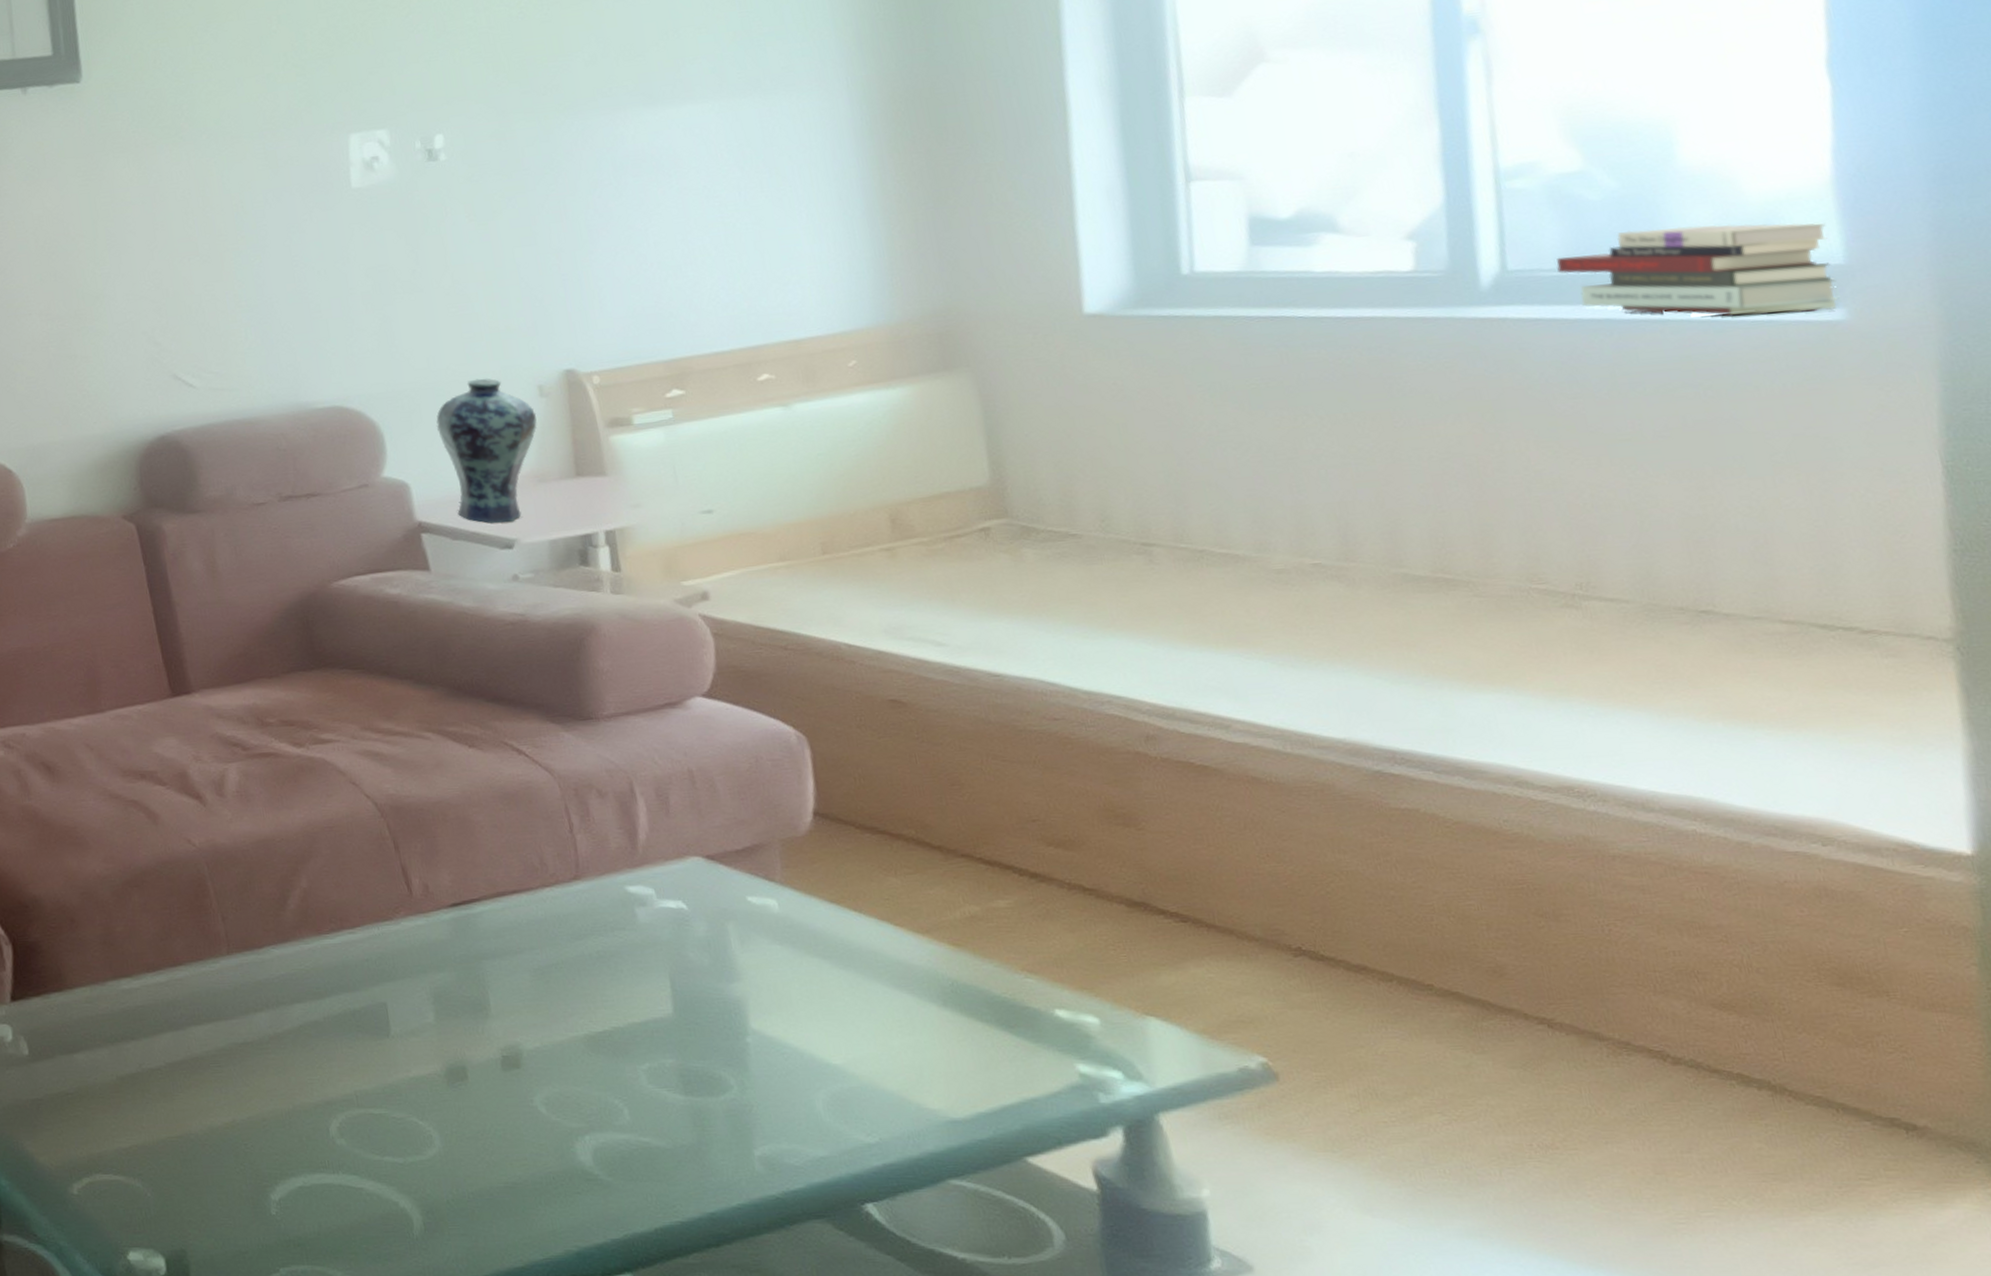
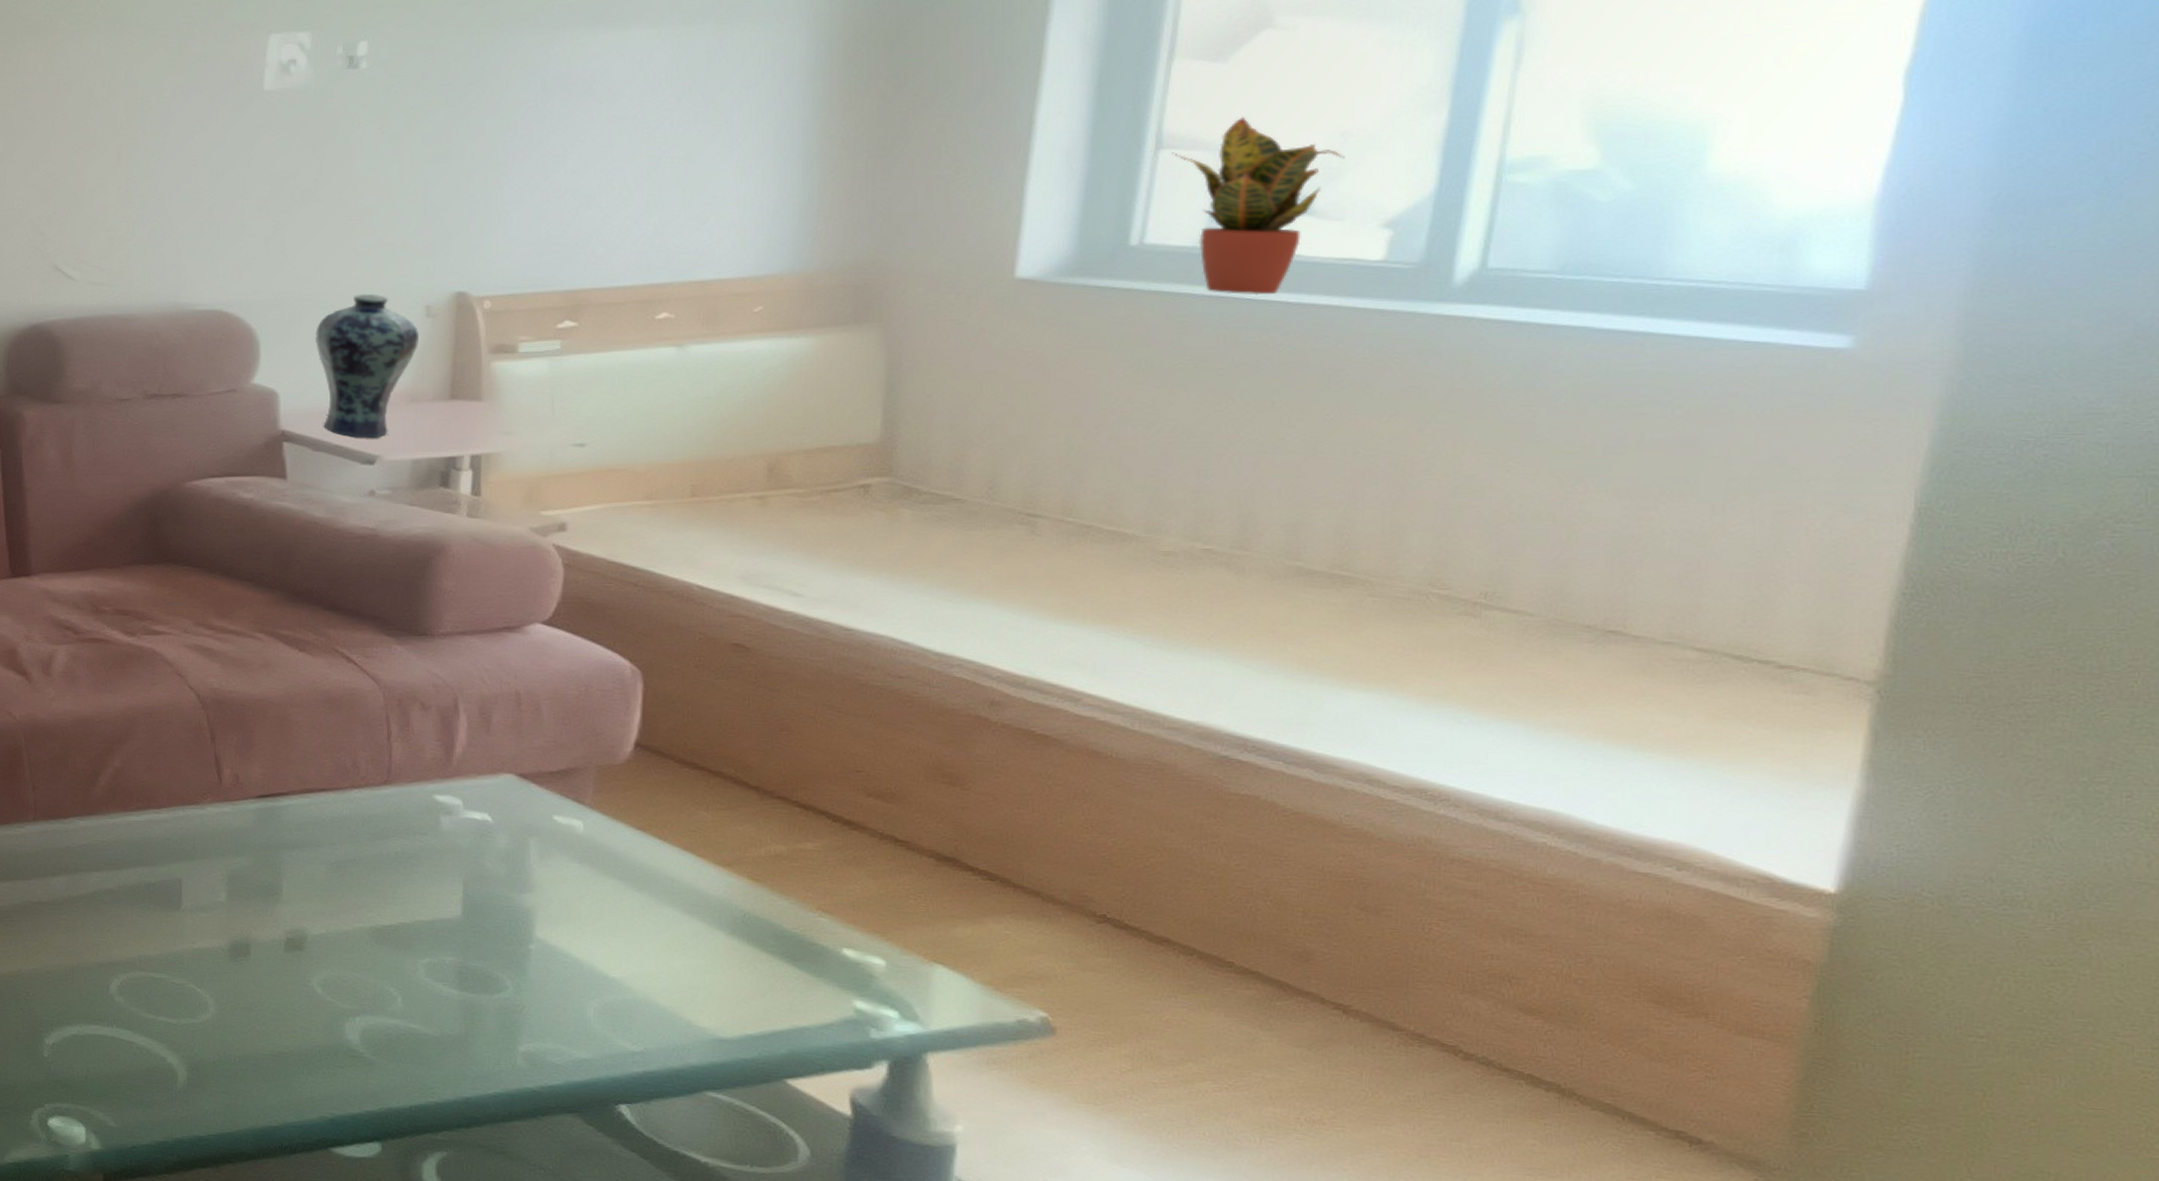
potted plant: none [1202,145,1357,313] -> present [1172,116,1345,295]
books: present [1556,223,1838,317] -> none [1543,236,1856,337]

